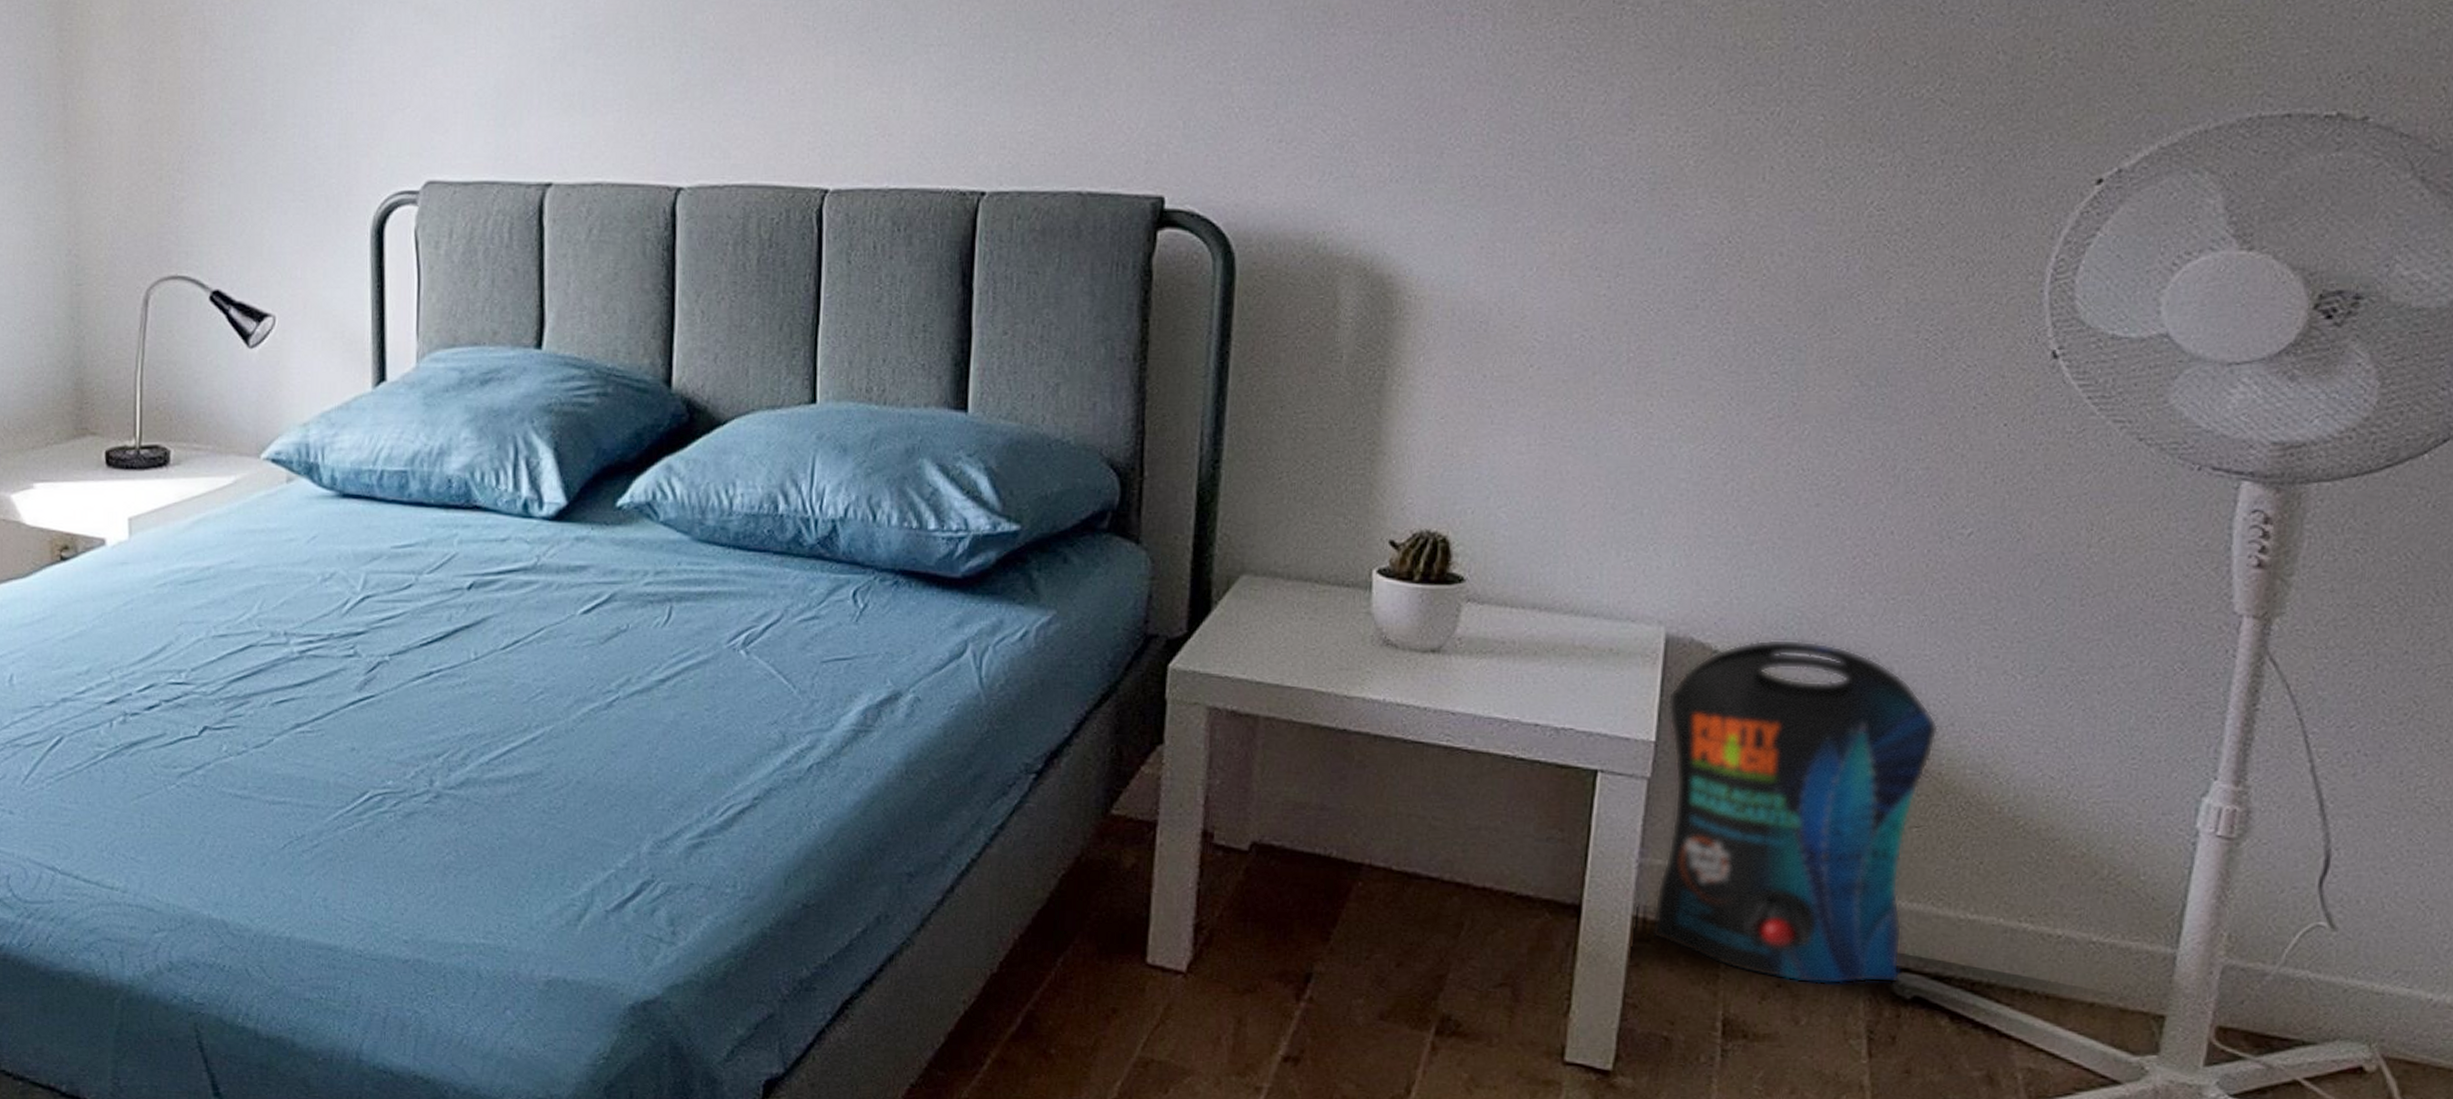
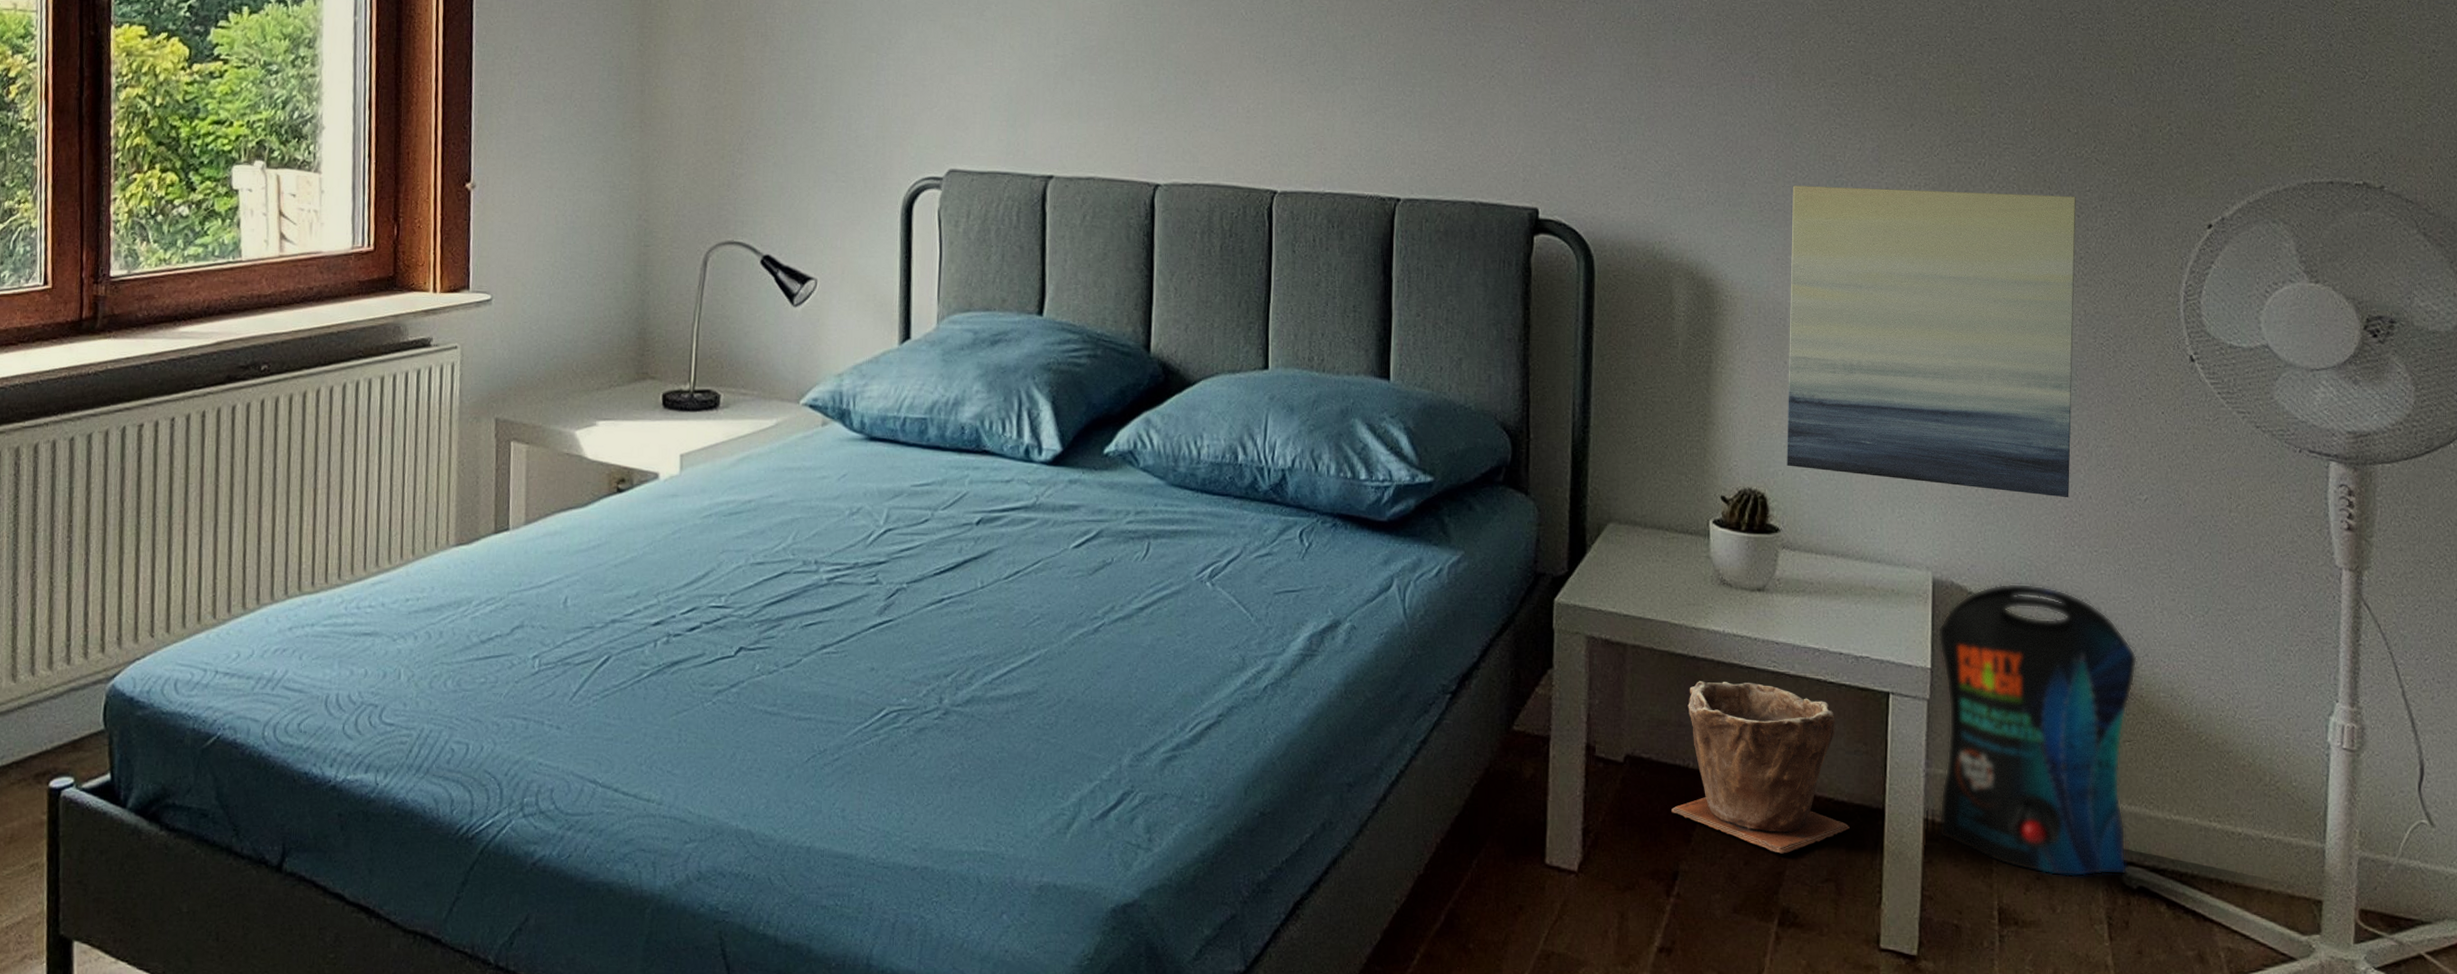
plant pot: none [1306,758,1535,955] -> present [1671,681,1850,854]
wall art: none [1479,149,1907,535] -> present [1787,185,2076,498]

